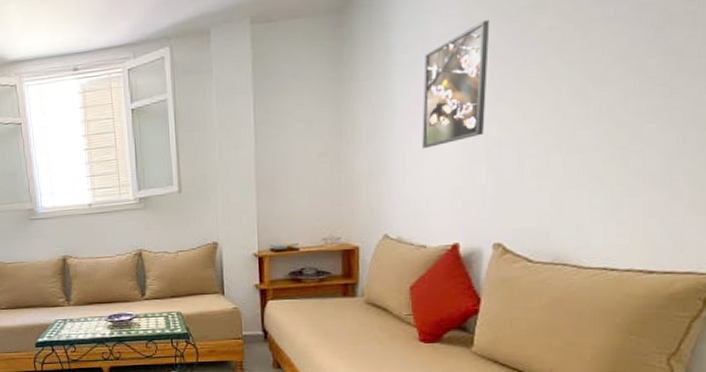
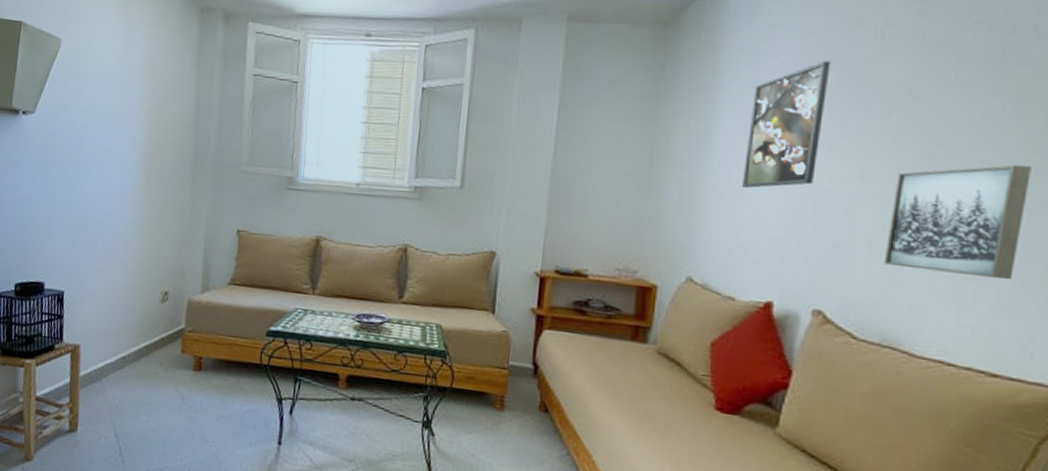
wall art: none [550,84,673,194] -> present [883,164,1031,280]

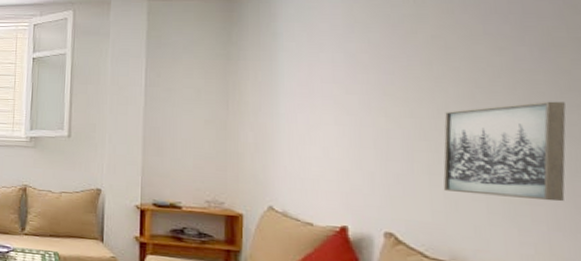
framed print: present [742,61,831,188] -> none [308,22,373,129]

